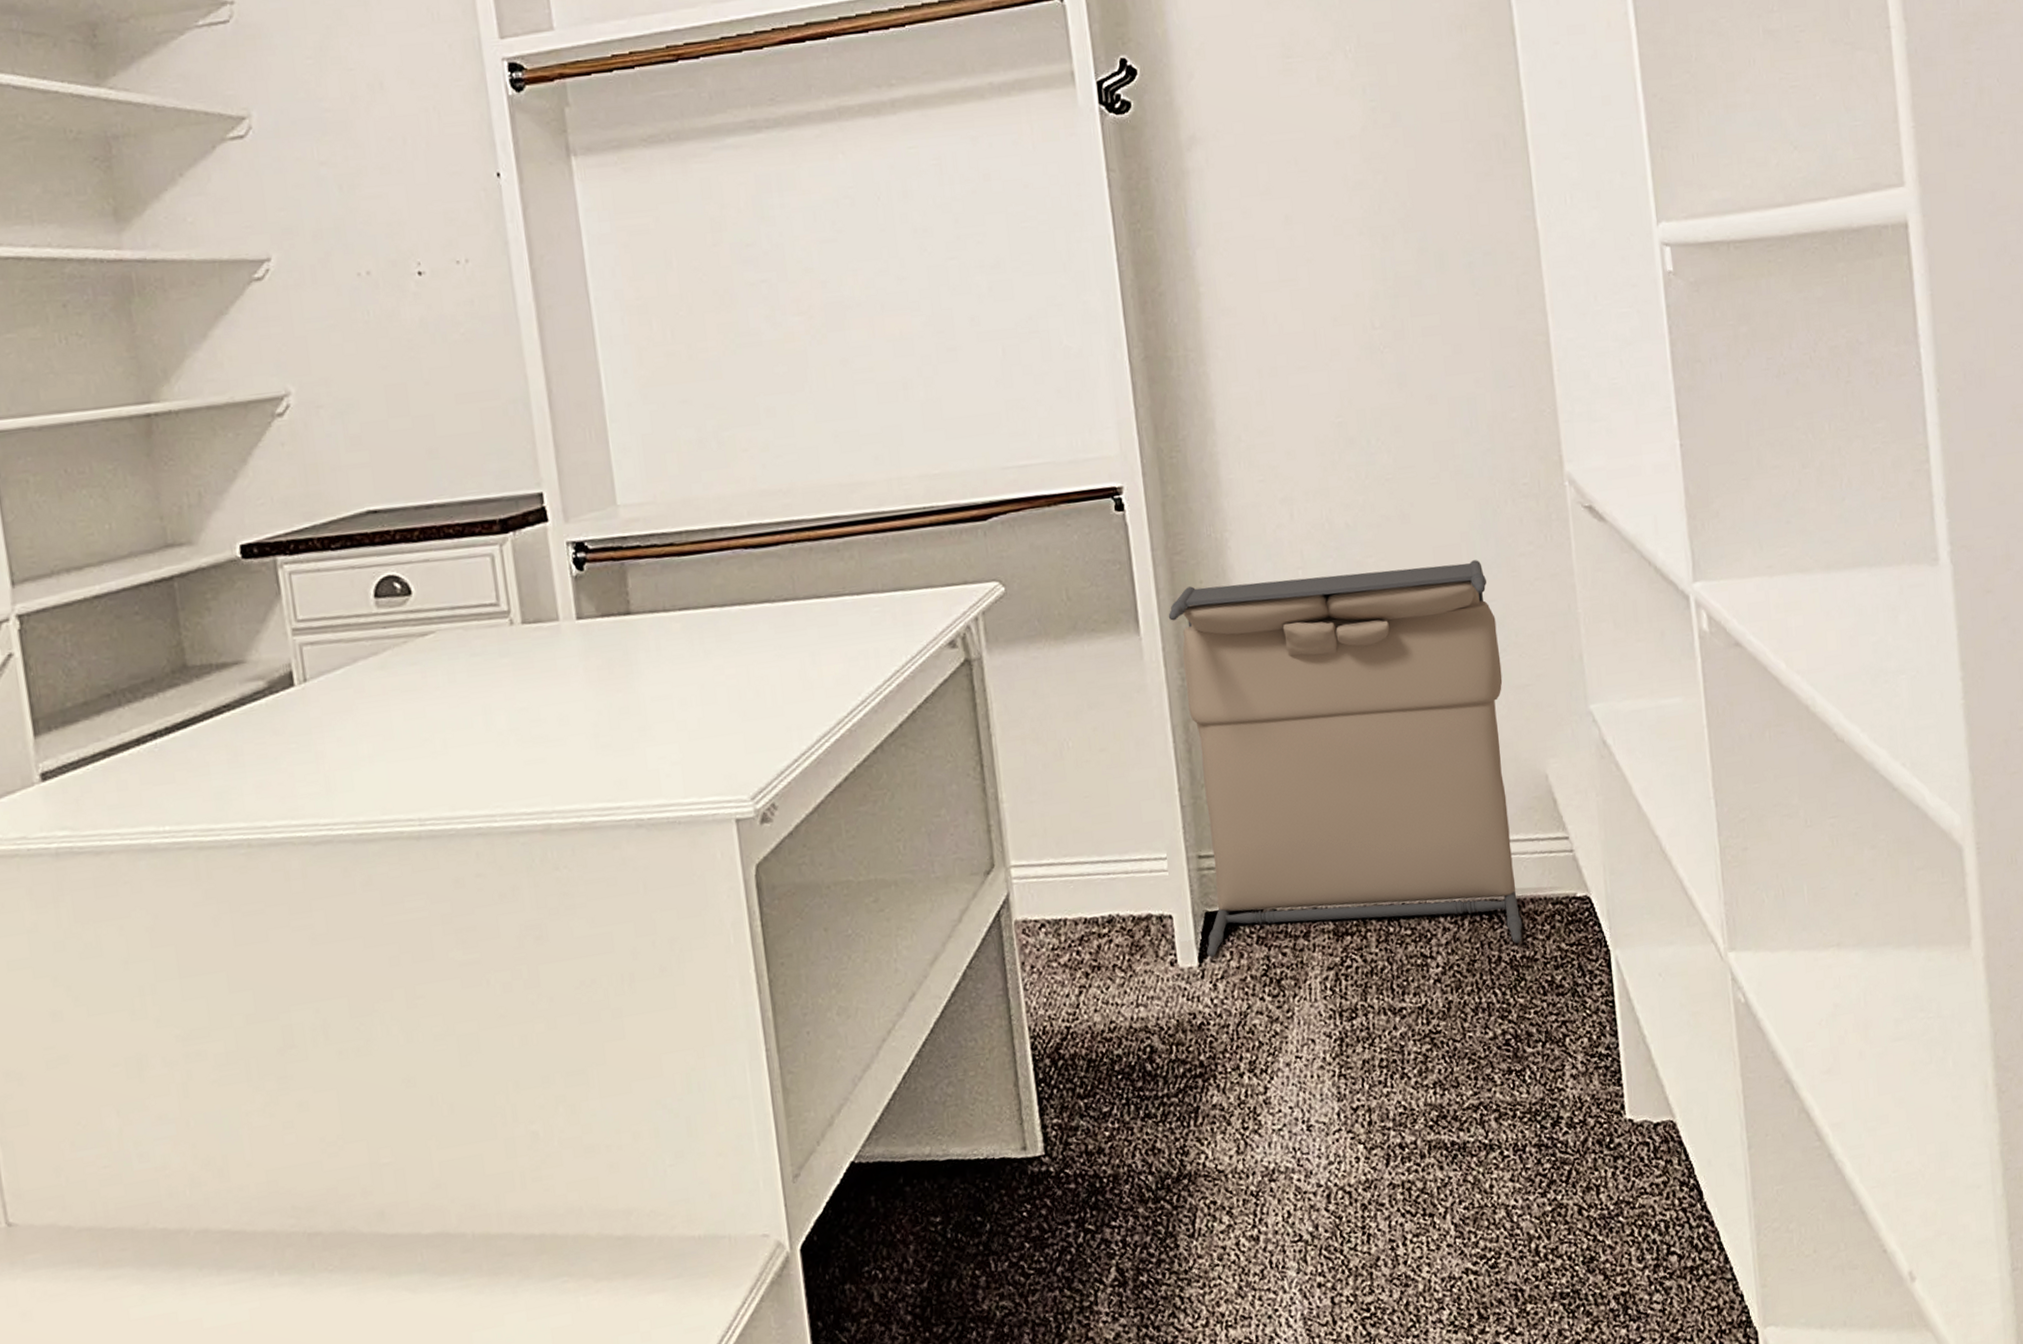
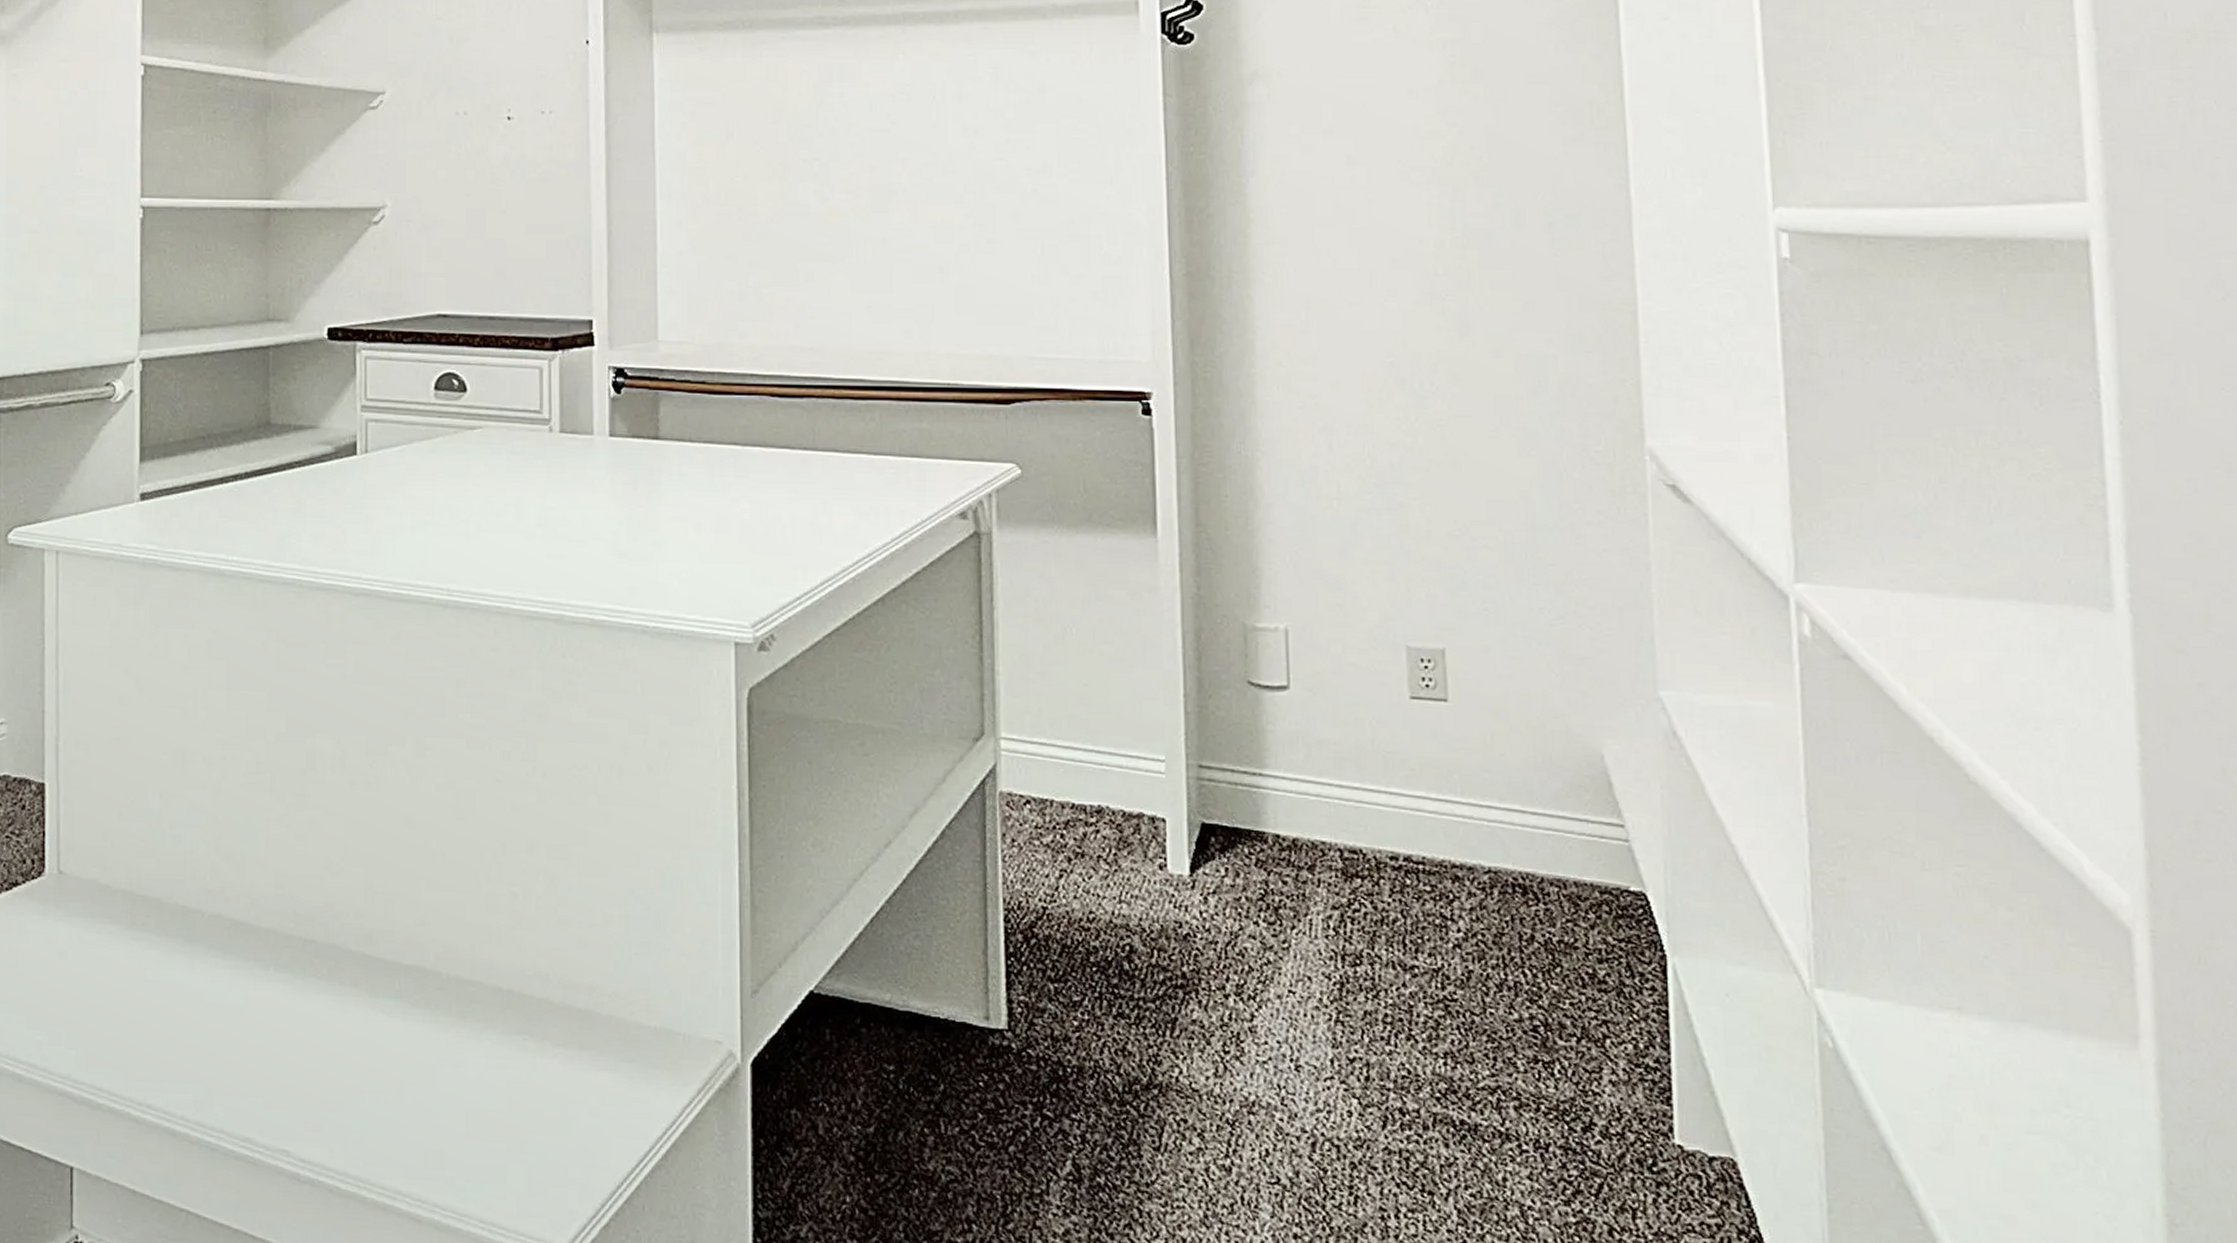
laundry hamper: present [1168,560,1522,958] -> none [1188,499,1562,926]

